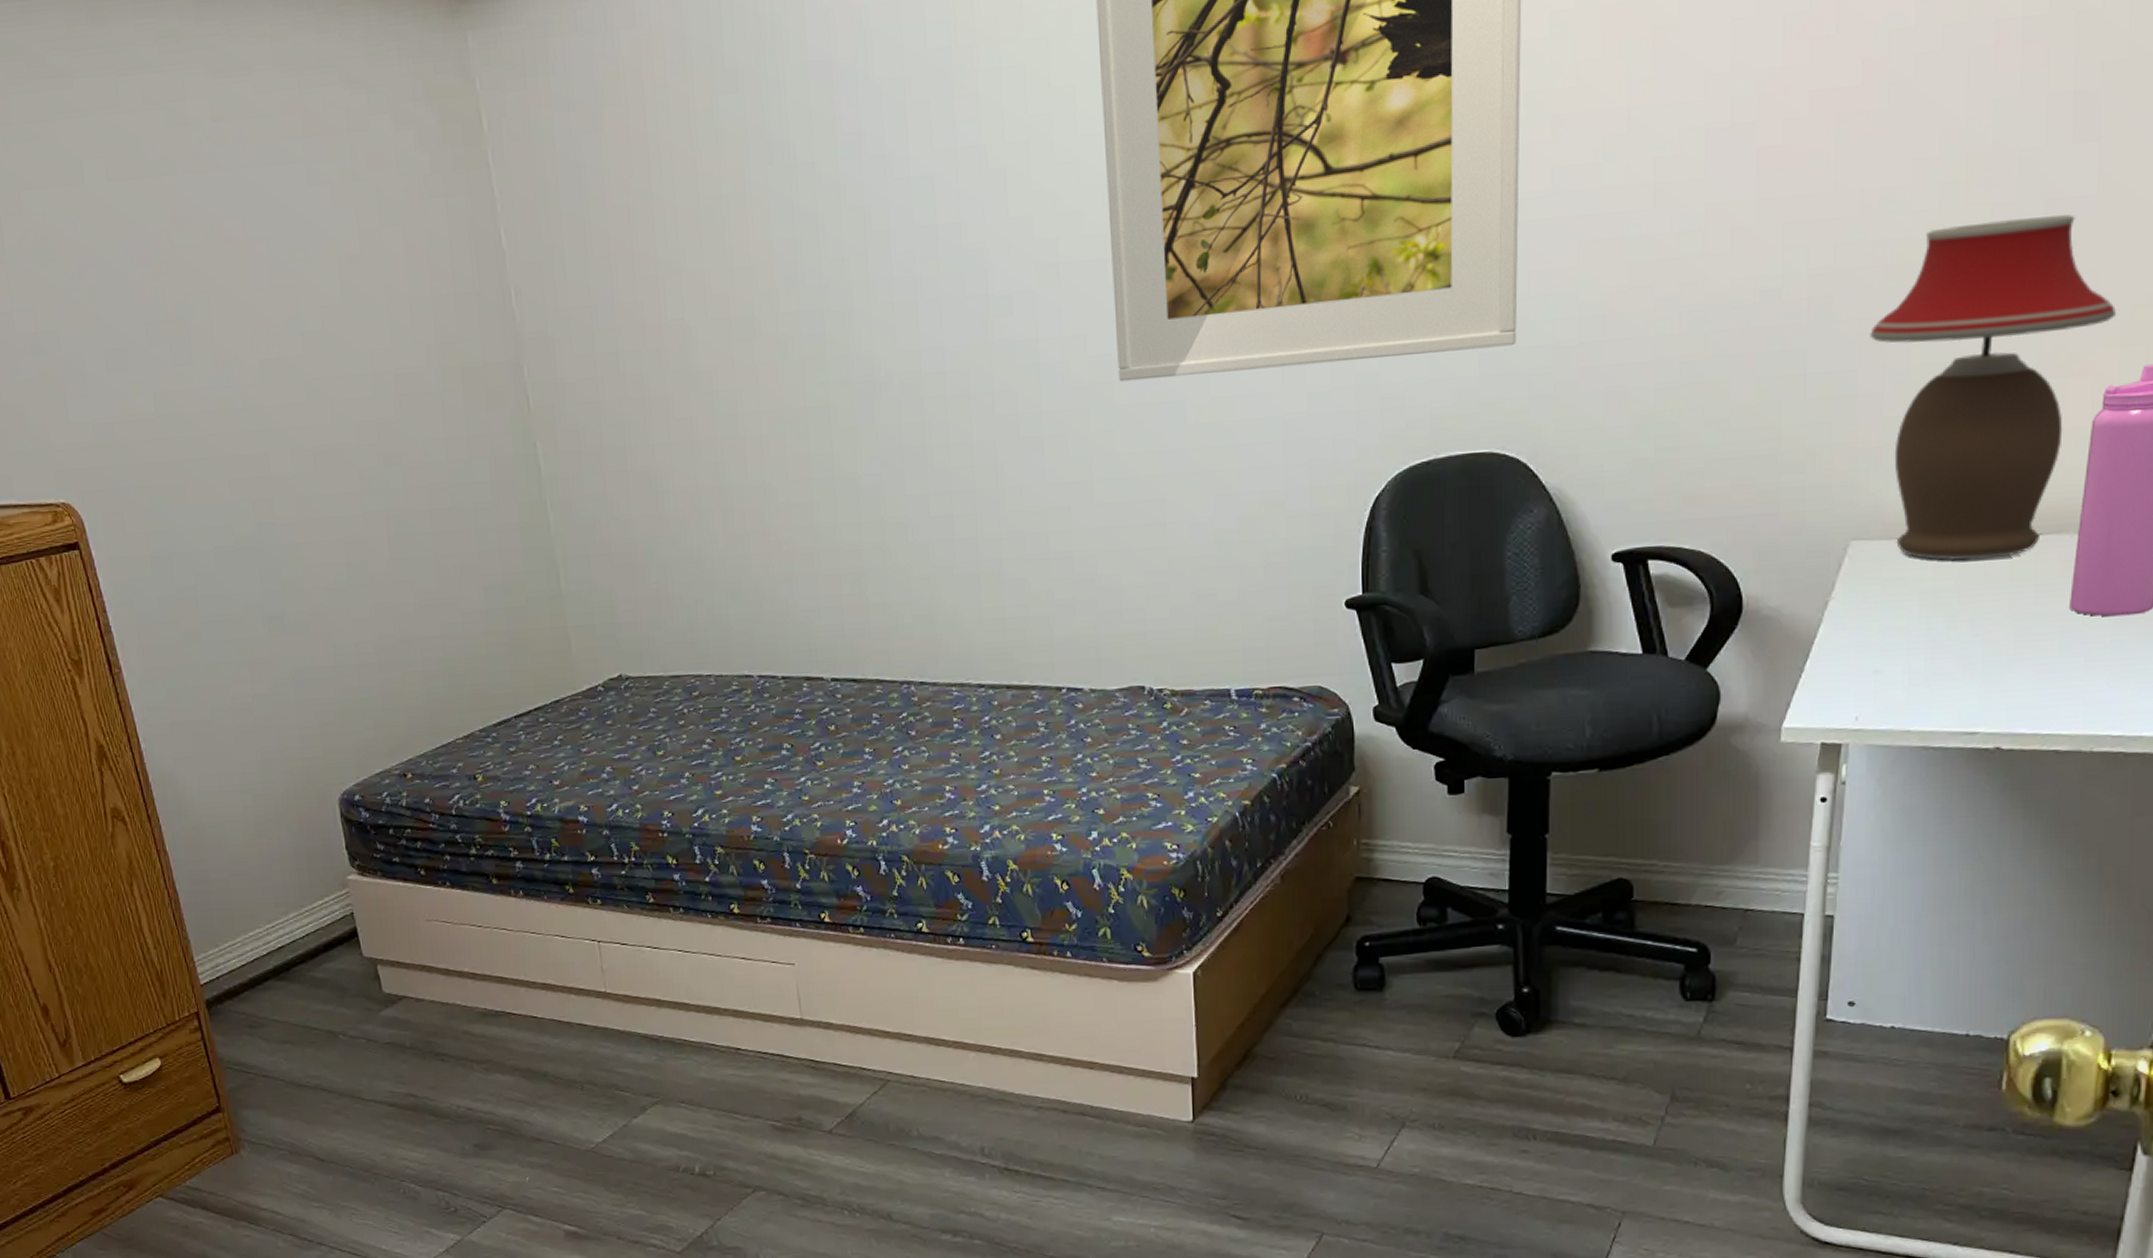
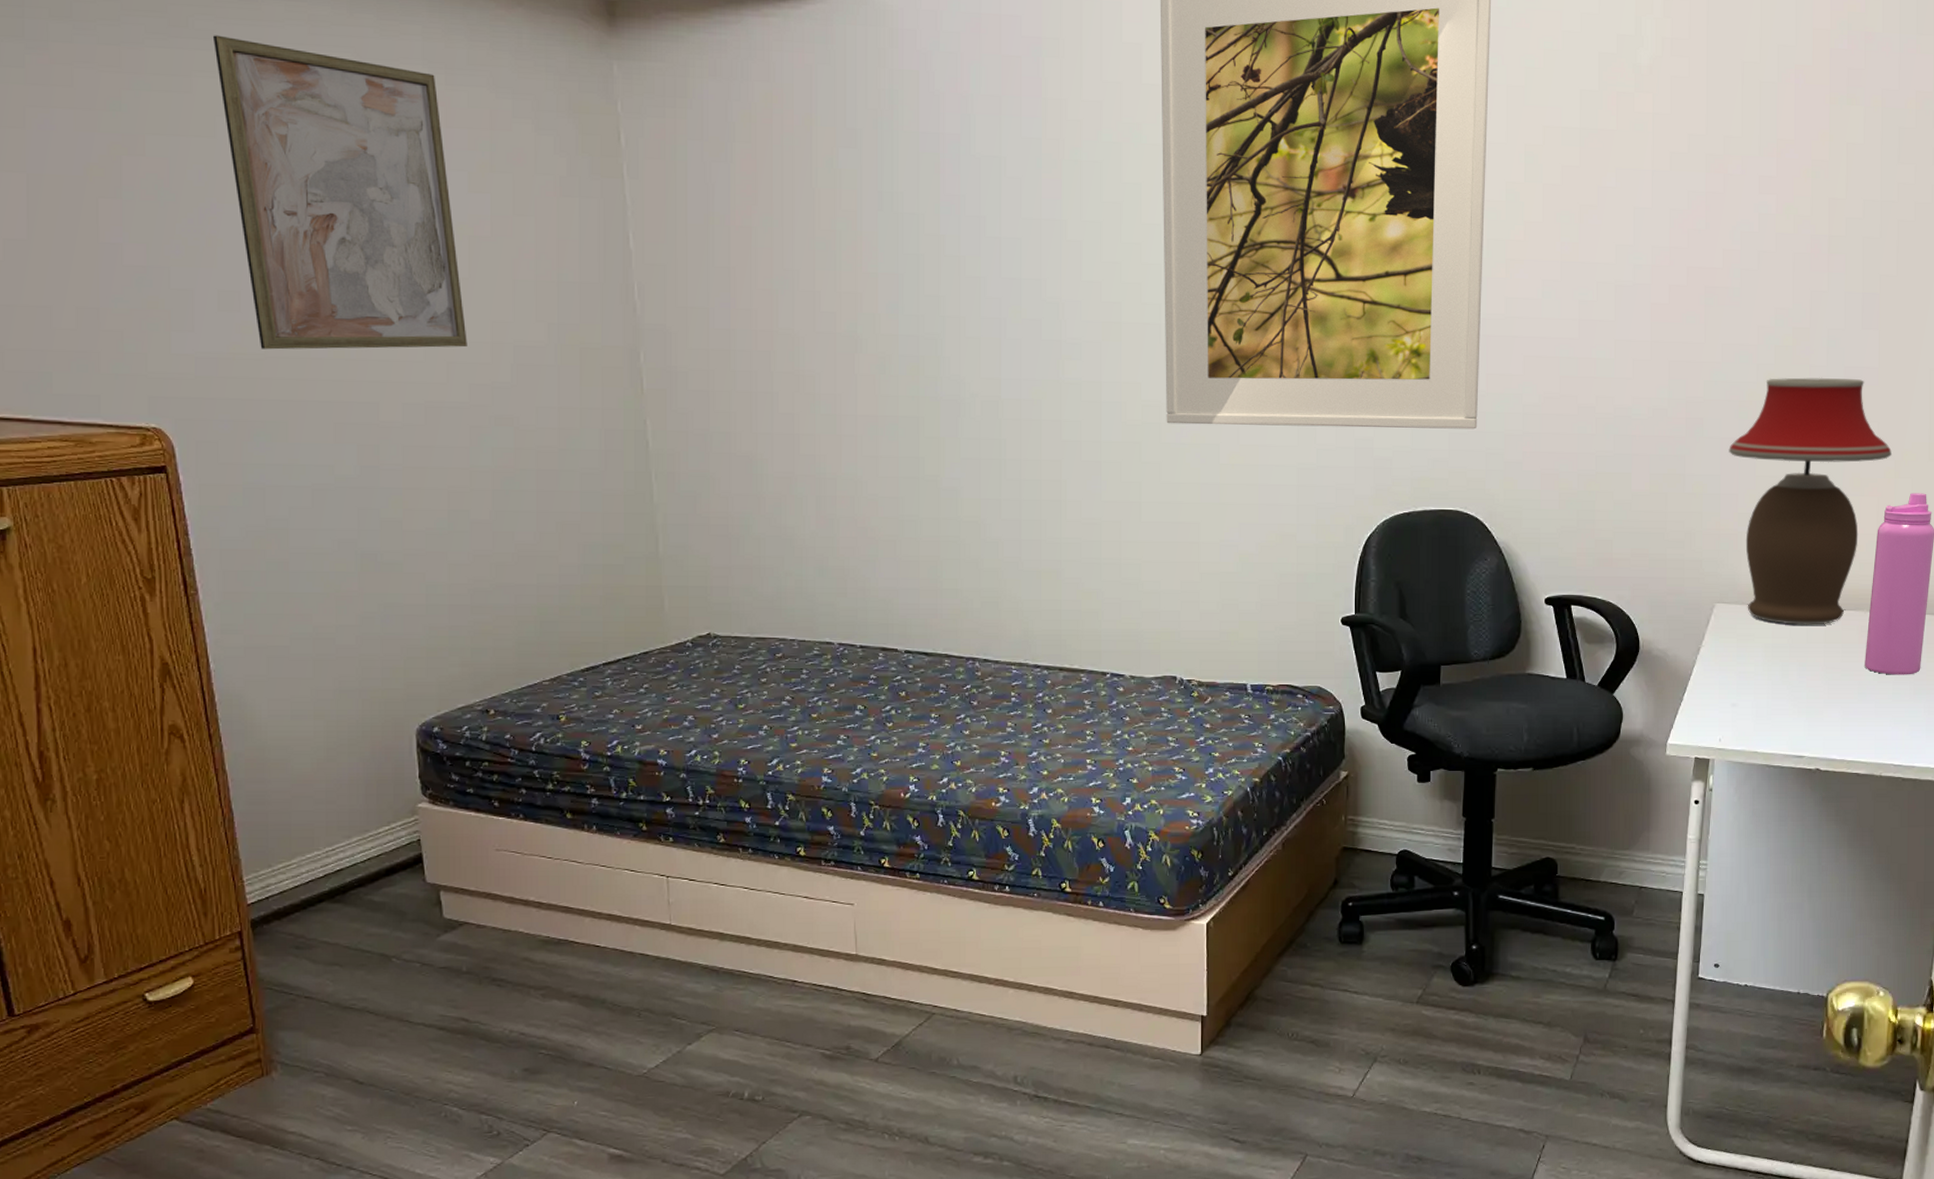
wall art: none [69,69,348,408] -> present [212,35,467,350]

